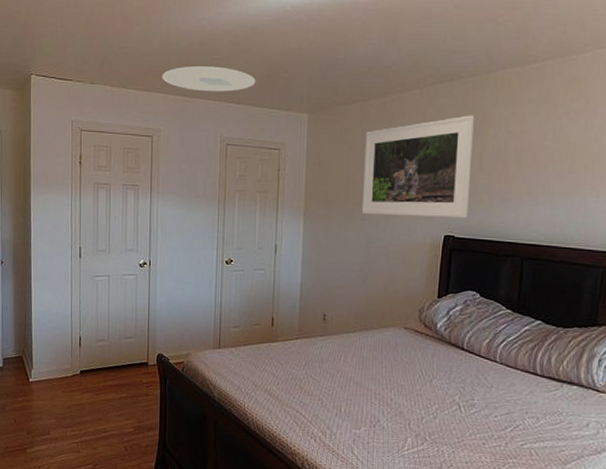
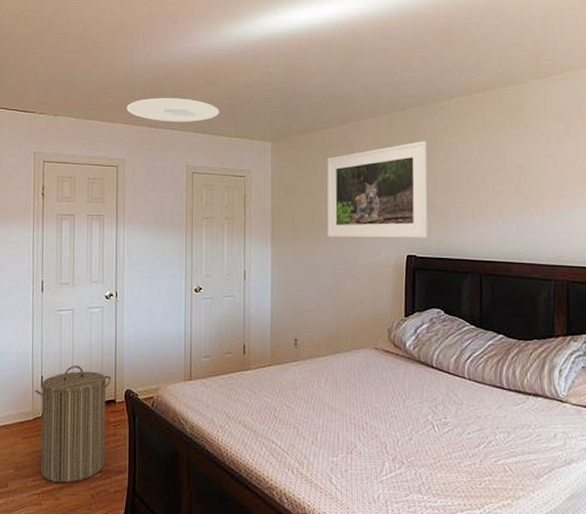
laundry hamper: none [73,328,144,436] -> present [34,365,111,483]

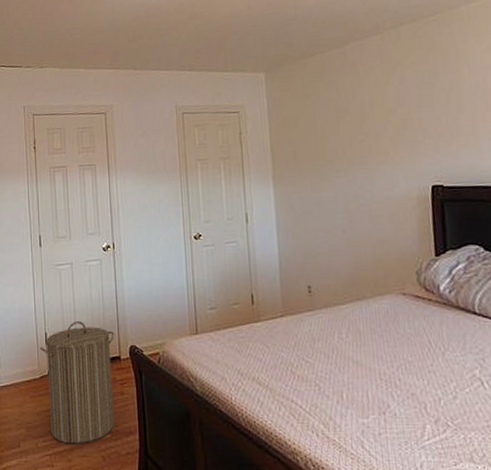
ceiling light: present [127,98,220,122] -> none [110,36,207,63]
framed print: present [327,141,428,239] -> none [328,54,455,172]

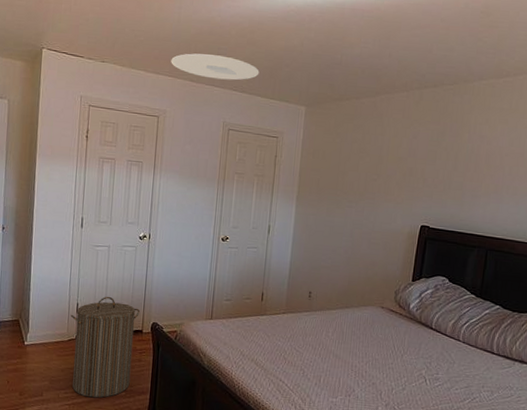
ceiling light: none [110,36,207,63] -> present [171,53,260,80]

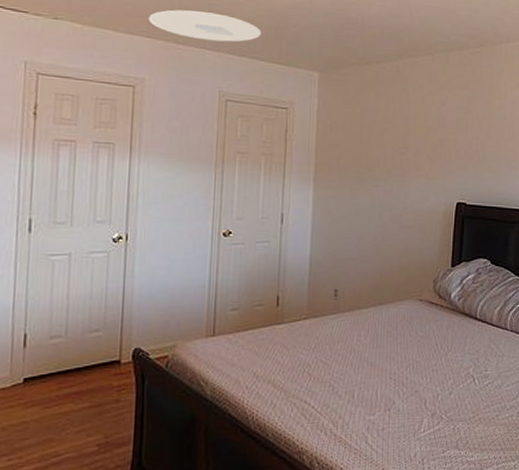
laundry hamper: present [70,296,140,398] -> none [14,320,116,461]

